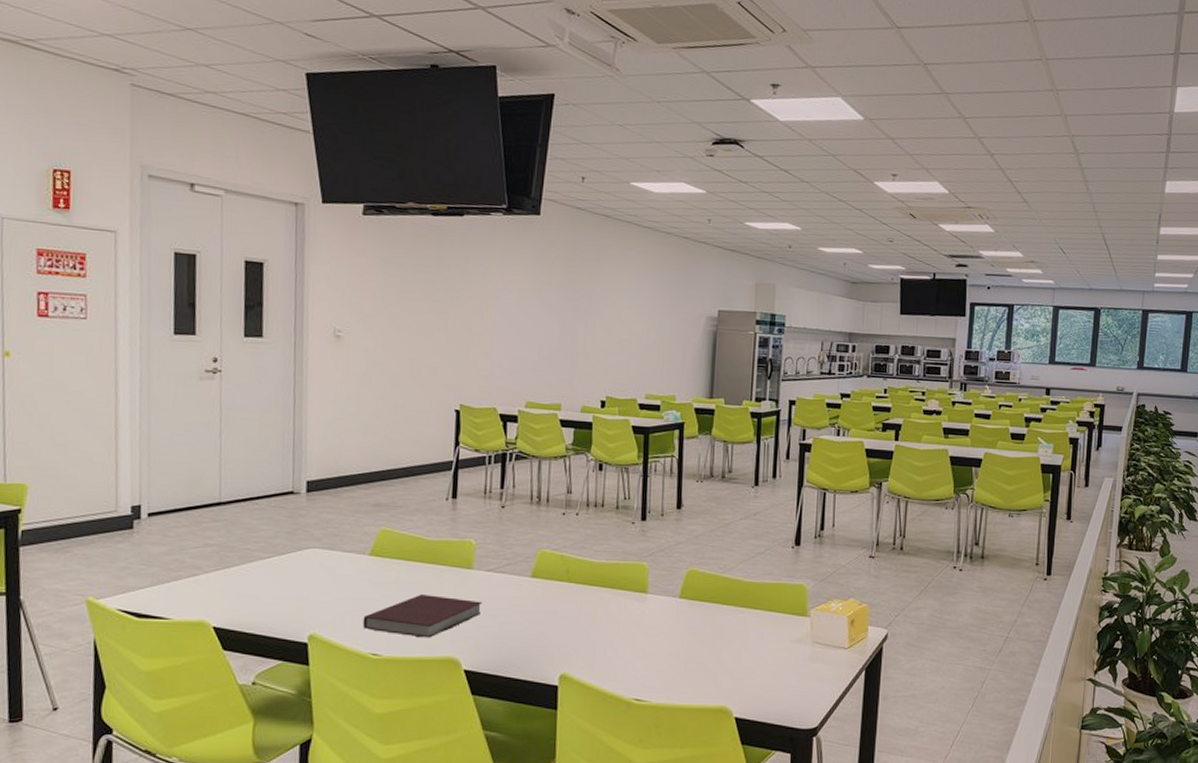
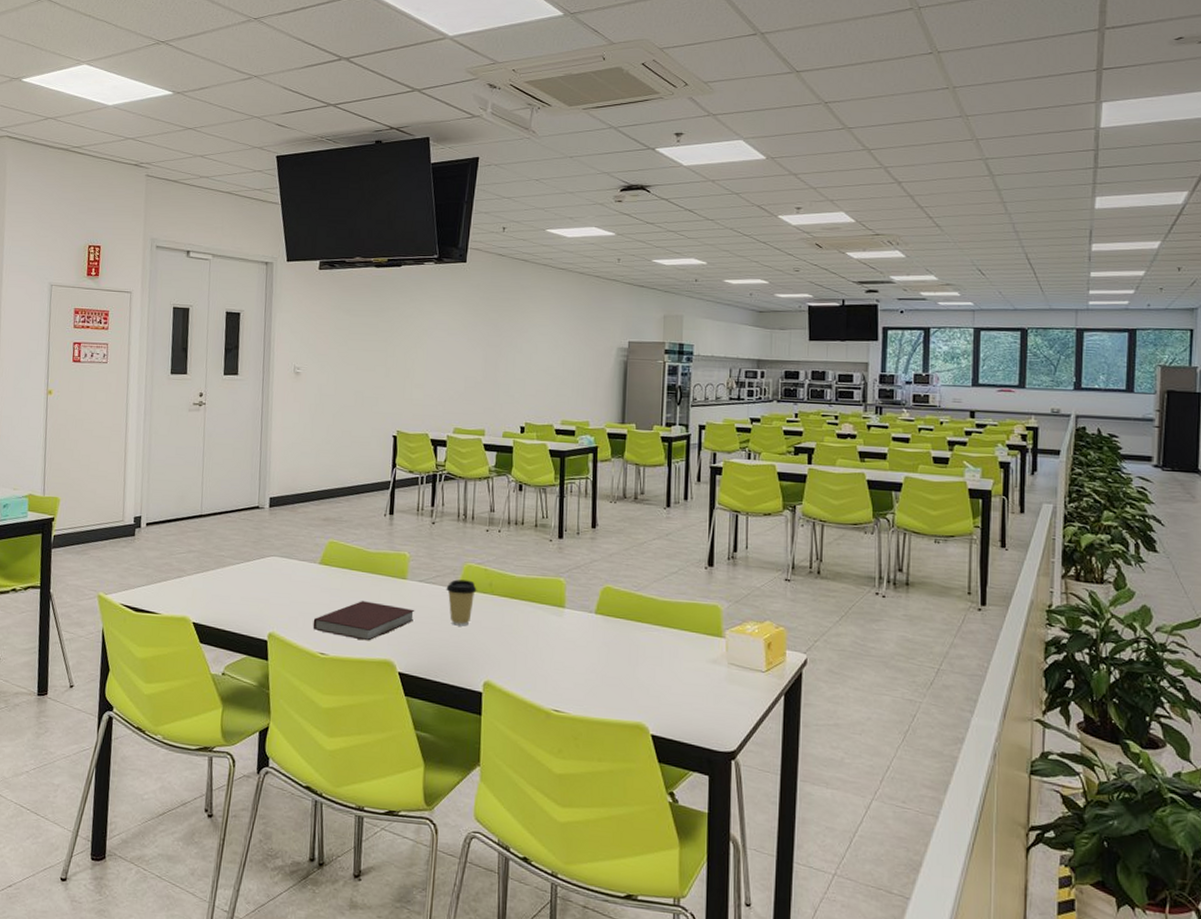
coffee cup: none [518,567,552,617] -> present [446,579,477,626]

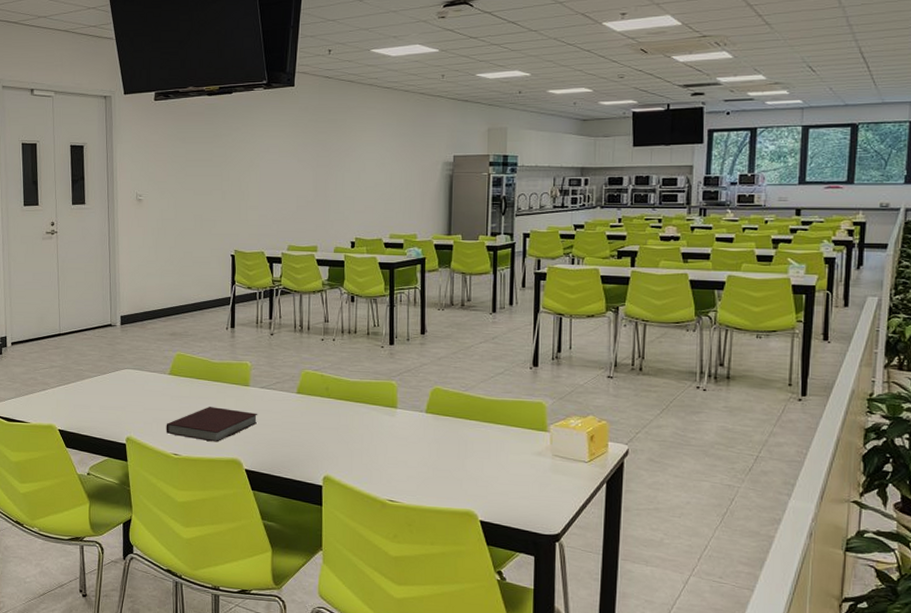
coffee cup: present [446,579,477,626] -> none [286,385,315,427]

